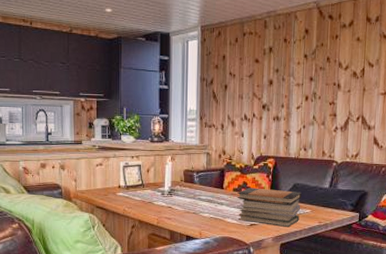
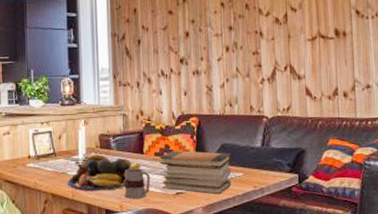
fruit bowl: none [153,187,220,220] -> present [67,154,140,191]
mug: none [204,201,228,228] -> present [124,168,151,199]

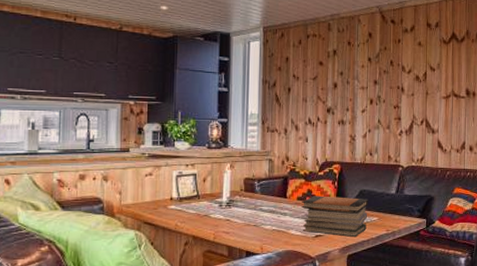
fruit bowl: present [67,154,140,191] -> none [209,198,283,234]
mug: present [124,168,151,199] -> none [265,211,292,241]

